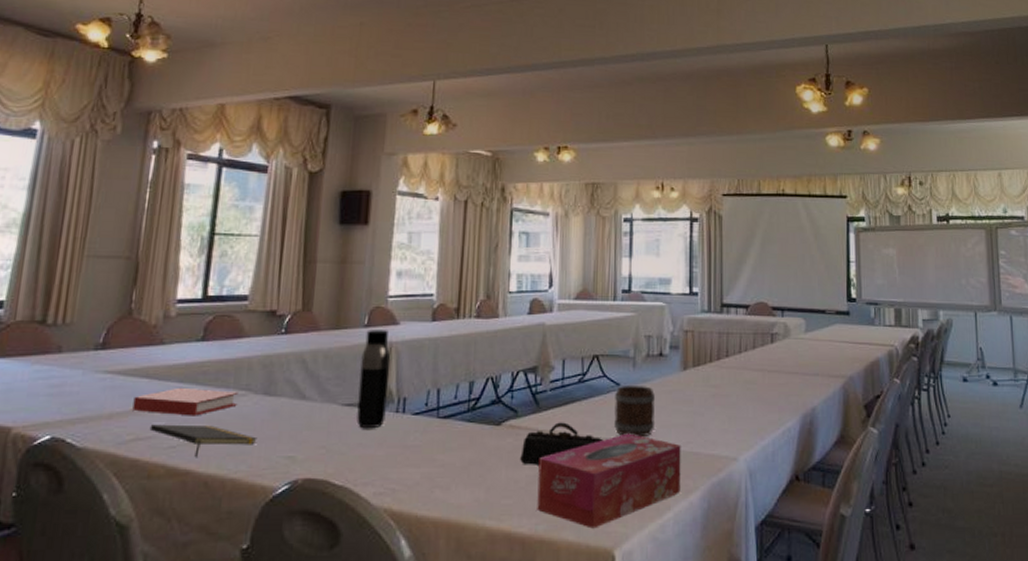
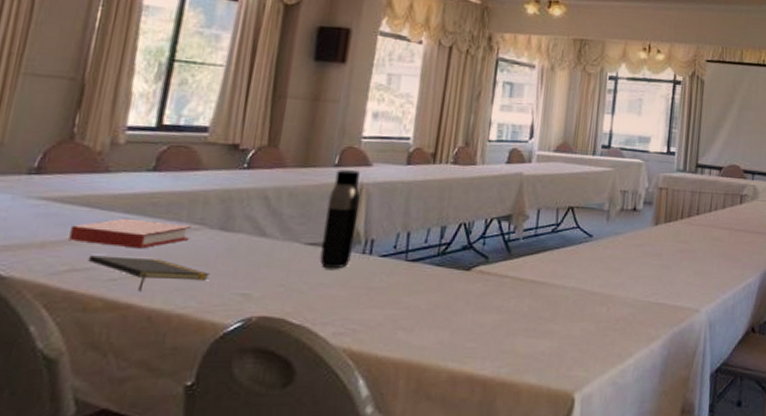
pencil case: present [520,422,603,465] -> none [488,270,572,310]
tissue box: present [537,433,681,529] -> none [501,283,647,373]
mug: present [614,386,655,438] -> none [584,237,626,287]

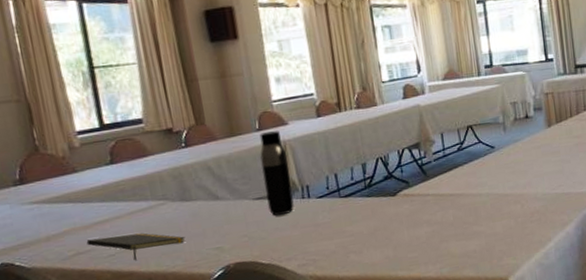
book: present [69,218,192,249] -> none [64,202,159,232]

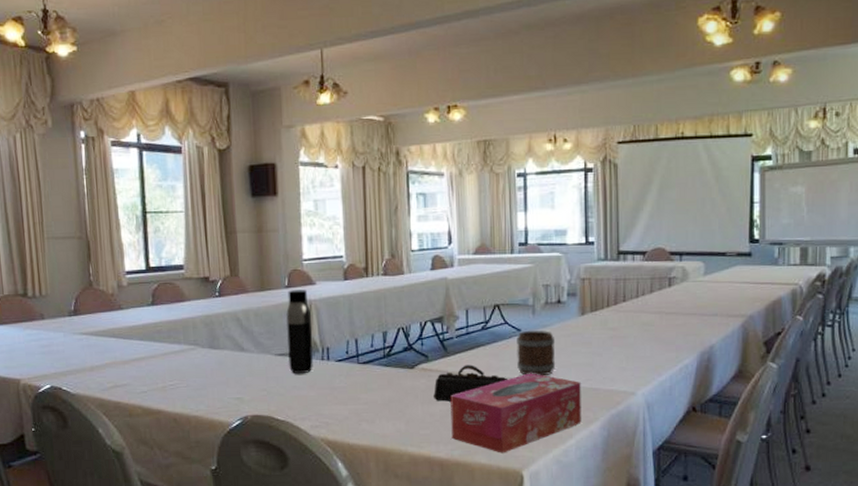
notepad: present [86,233,185,261] -> none [124,374,210,400]
pencil case: none [417,185,487,224] -> present [433,364,507,402]
tissue box: none [434,186,558,265] -> present [450,373,581,453]
mug: none [491,145,529,189] -> present [517,331,555,376]

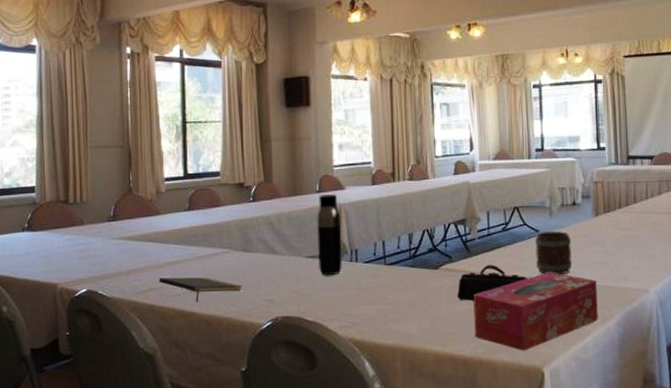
notepad: none [124,374,210,400] -> present [159,277,242,303]

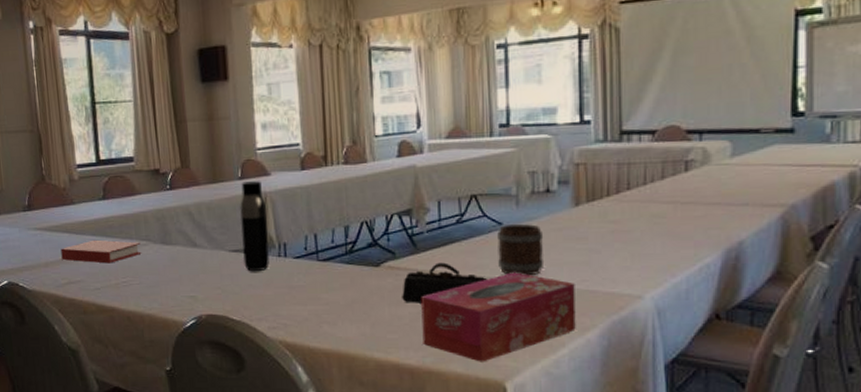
book: none [143,248,223,271] -> present [60,239,142,264]
notepad: present [159,277,242,303] -> none [77,270,163,298]

